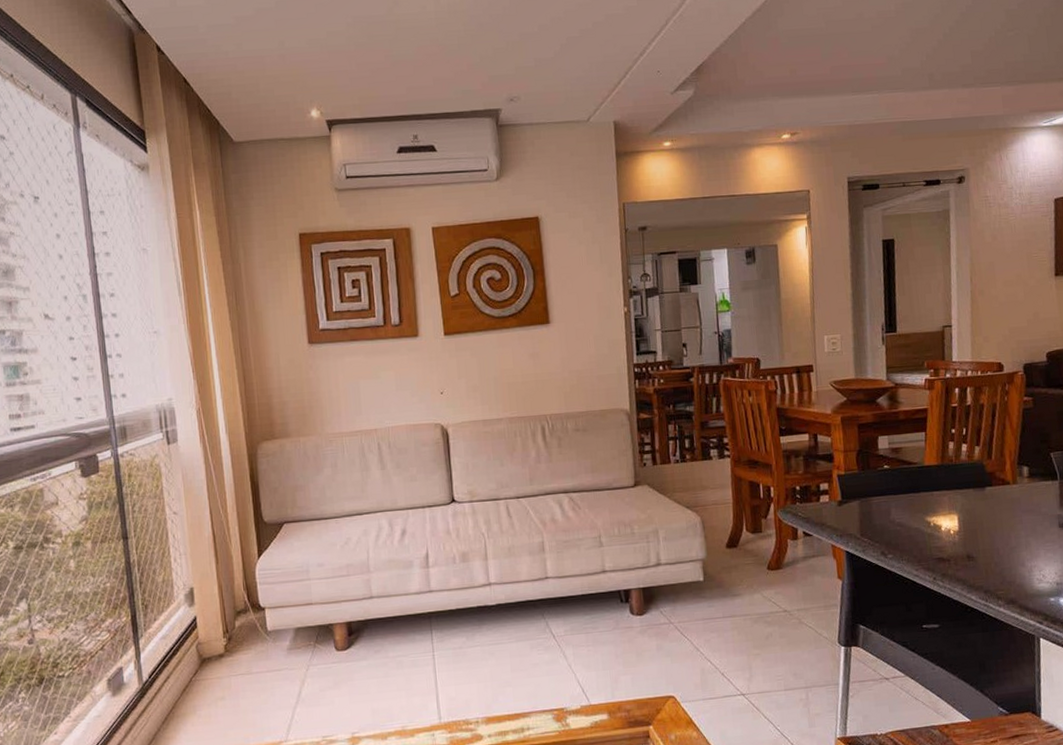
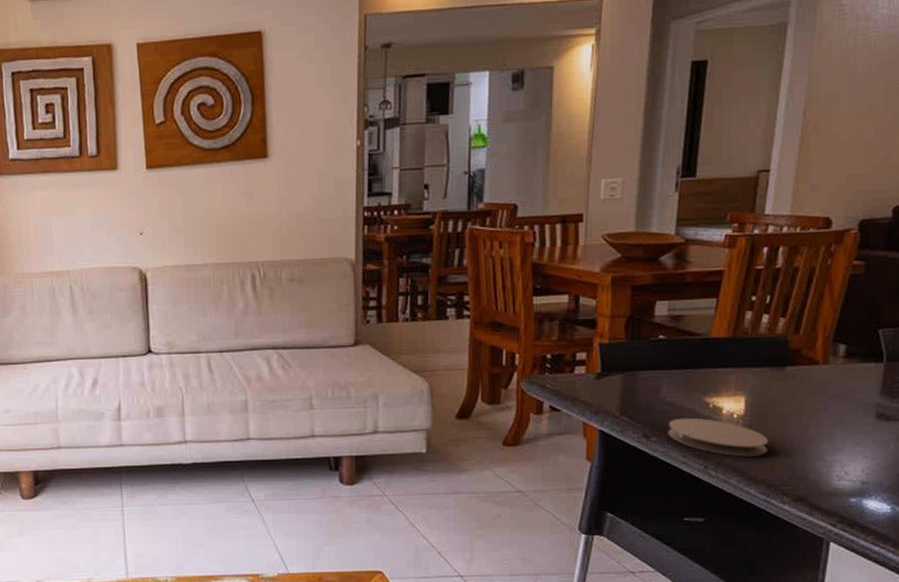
coaster: none [900,535,981,568] -> present [668,417,769,457]

